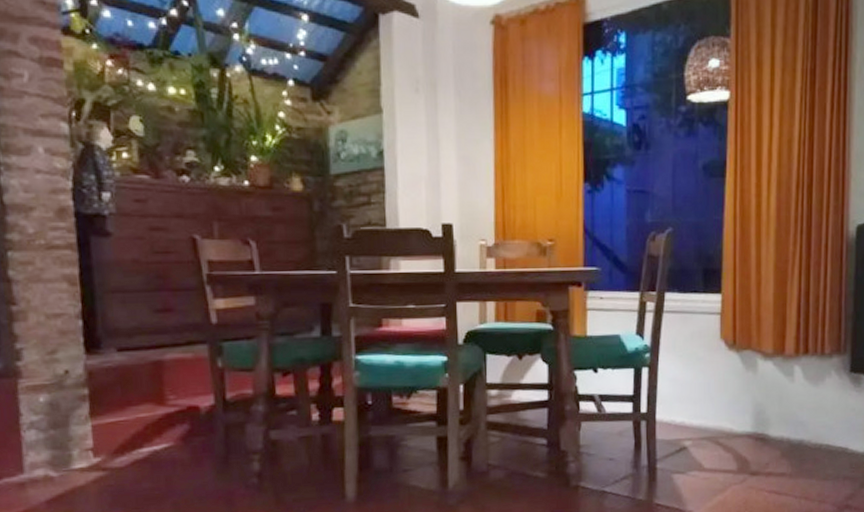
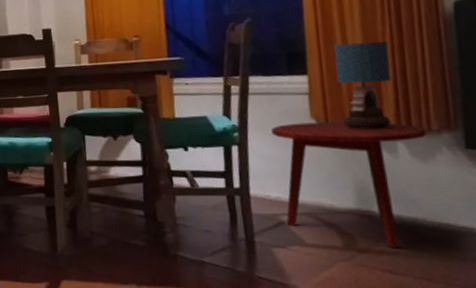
side table: none [682,343,820,470] -> present [271,121,427,248]
table lamp: none [748,261,797,353] -> present [334,41,391,130]

